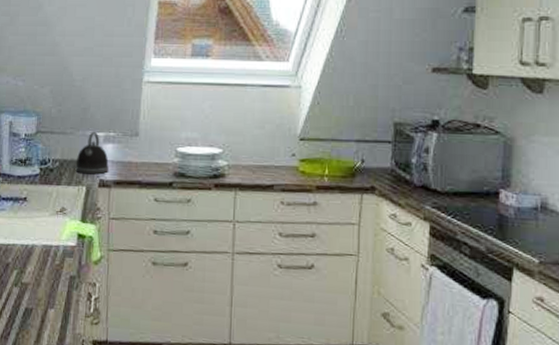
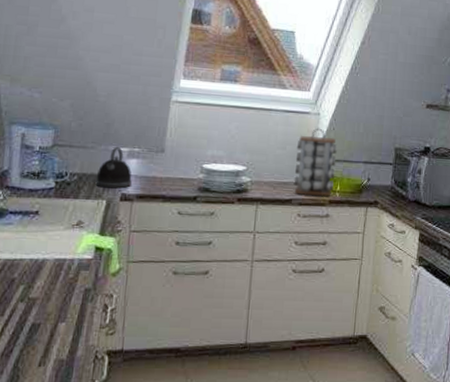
spice rack: none [274,103,323,181] -> present [293,128,337,196]

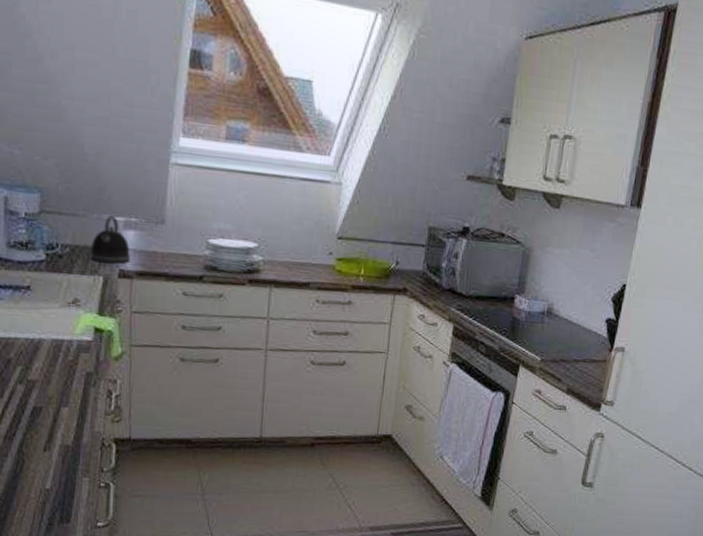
spice rack: present [293,128,337,196] -> none [311,200,362,281]

